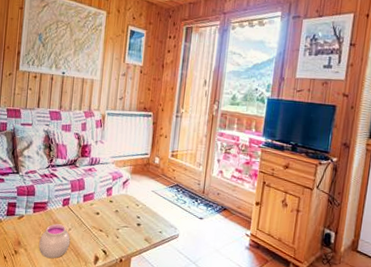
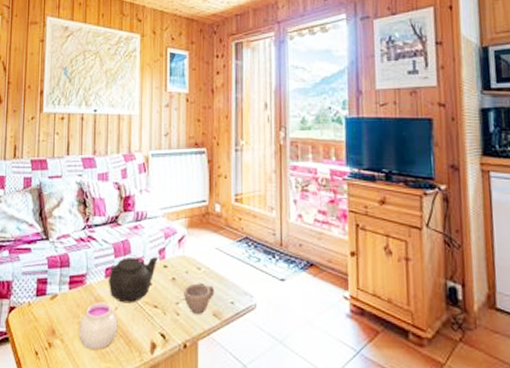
teapot: none [64,191,107,227] -> present [108,255,159,303]
cup: none [123,215,148,239] -> present [184,283,215,315]

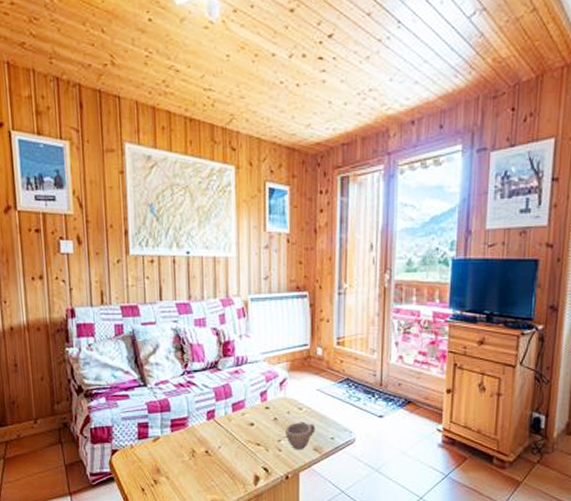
jar: present [79,302,118,350] -> none [183,442,222,484]
teapot: present [108,255,159,303] -> none [210,398,261,442]

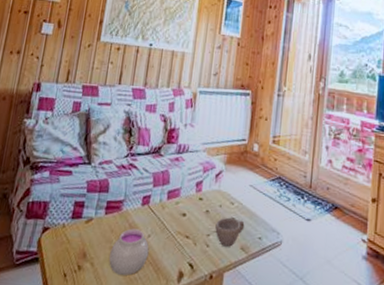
jar: none [183,442,222,484] -> present [109,228,149,276]

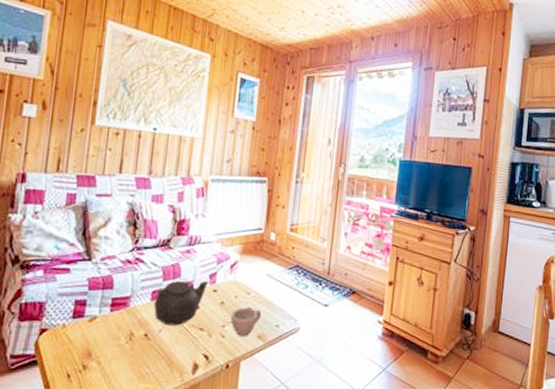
jar: present [109,228,149,276] -> none [117,324,161,371]
teapot: none [143,185,196,232] -> present [153,279,209,326]

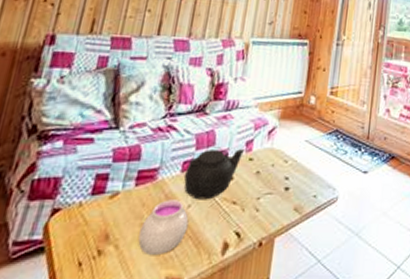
jar: none [117,324,161,371] -> present [138,200,189,255]
cup: present [231,307,262,338] -> none [266,177,299,211]

